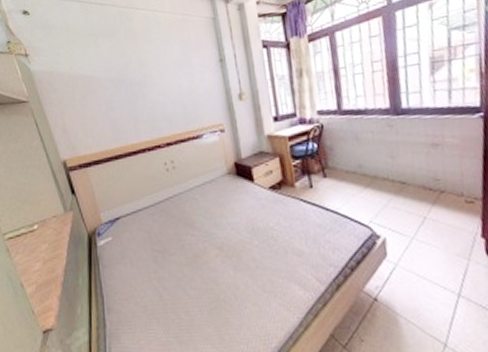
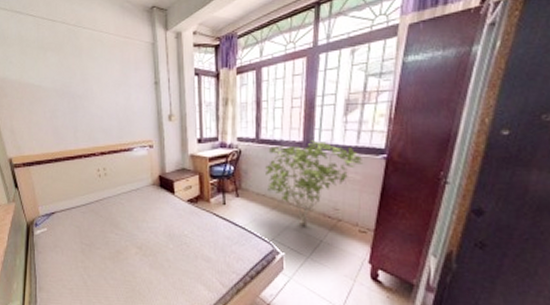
shrub: none [352,105,460,202] -> present [265,140,364,226]

